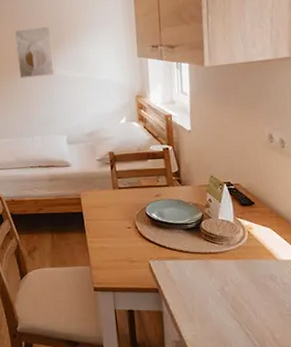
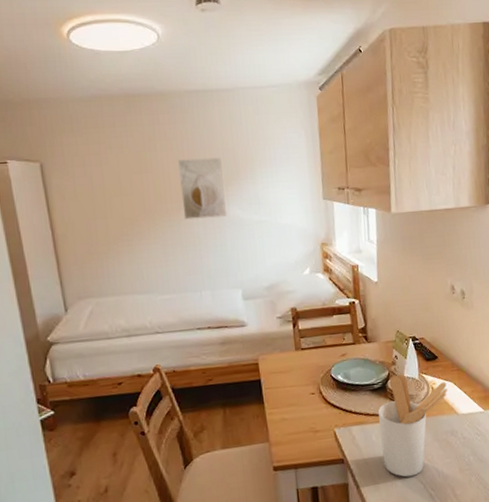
utensil holder: none [192,216,266,314] -> present [378,374,448,477]

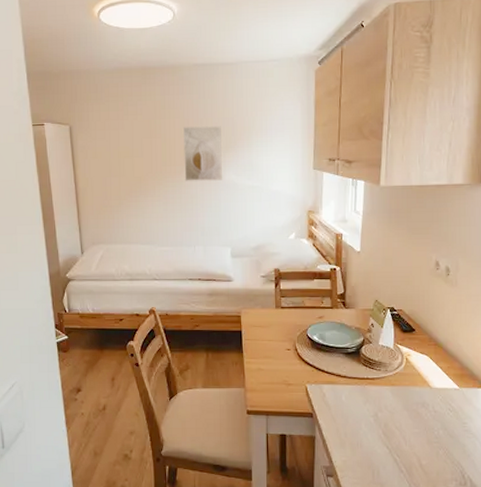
utensil holder: present [378,374,448,477] -> none [350,342,423,440]

